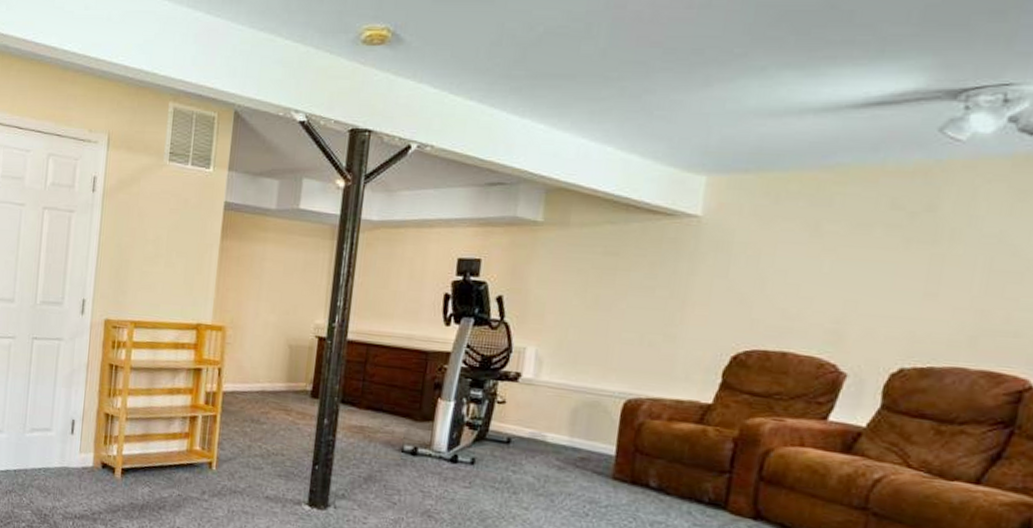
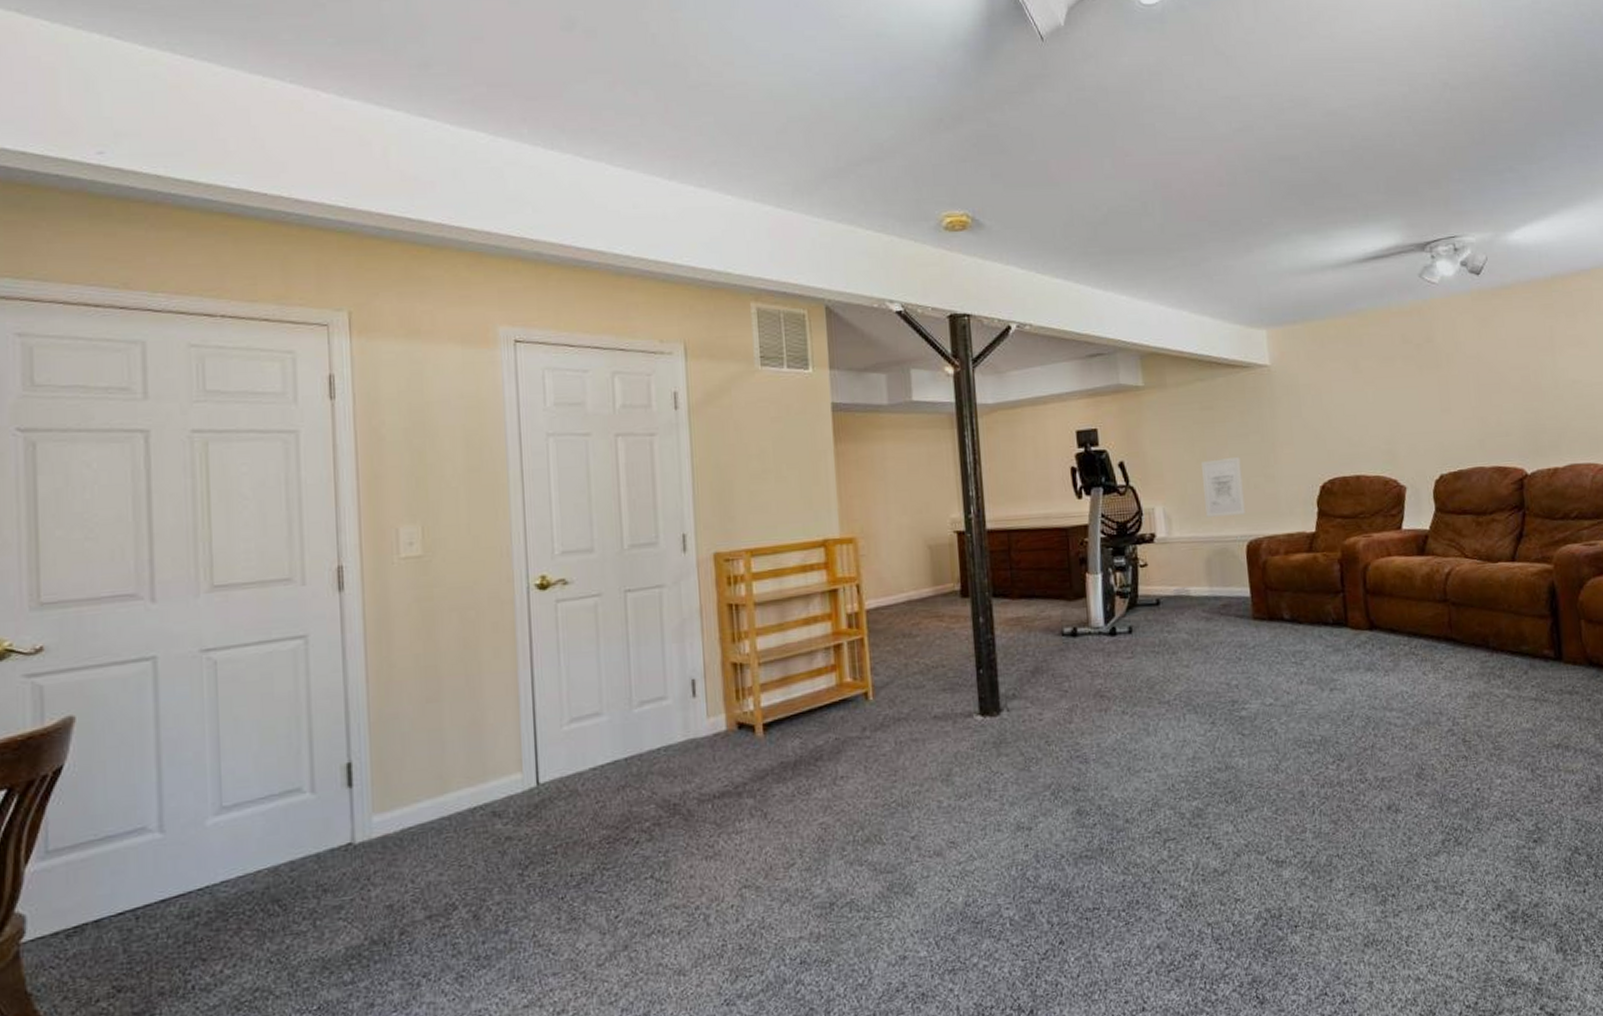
wall art: none [584,308,639,371] -> present [1200,456,1245,517]

